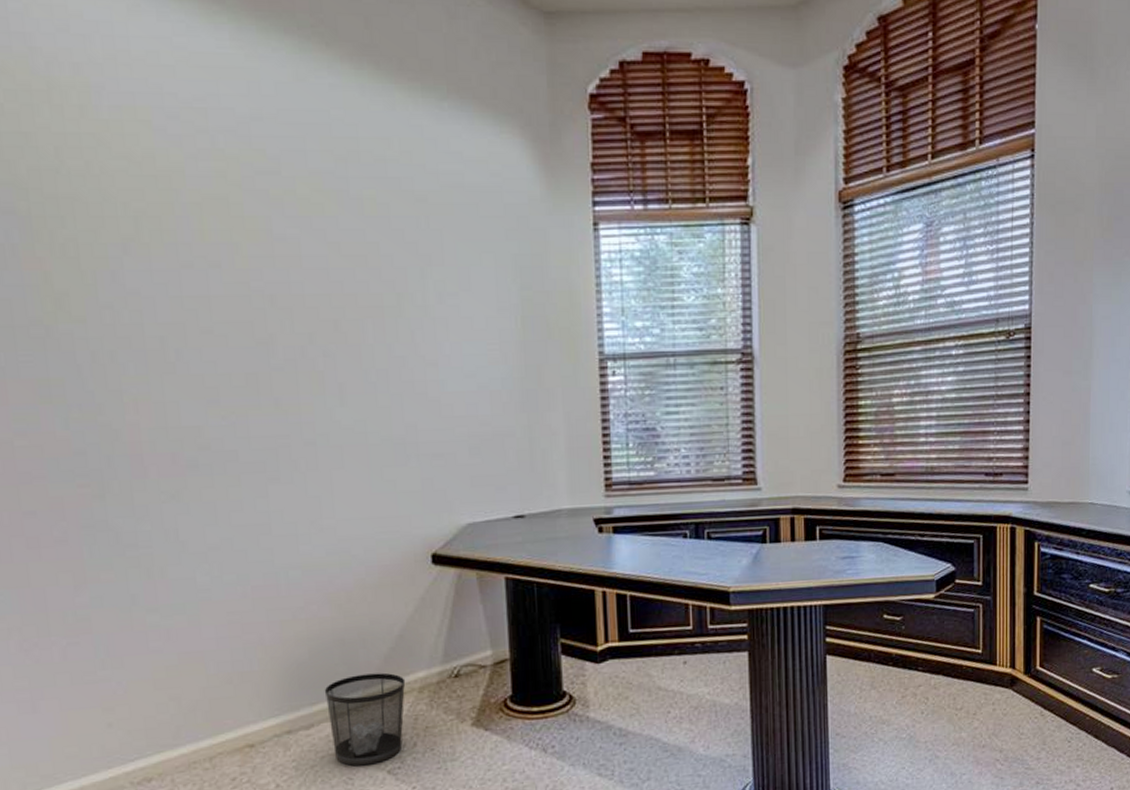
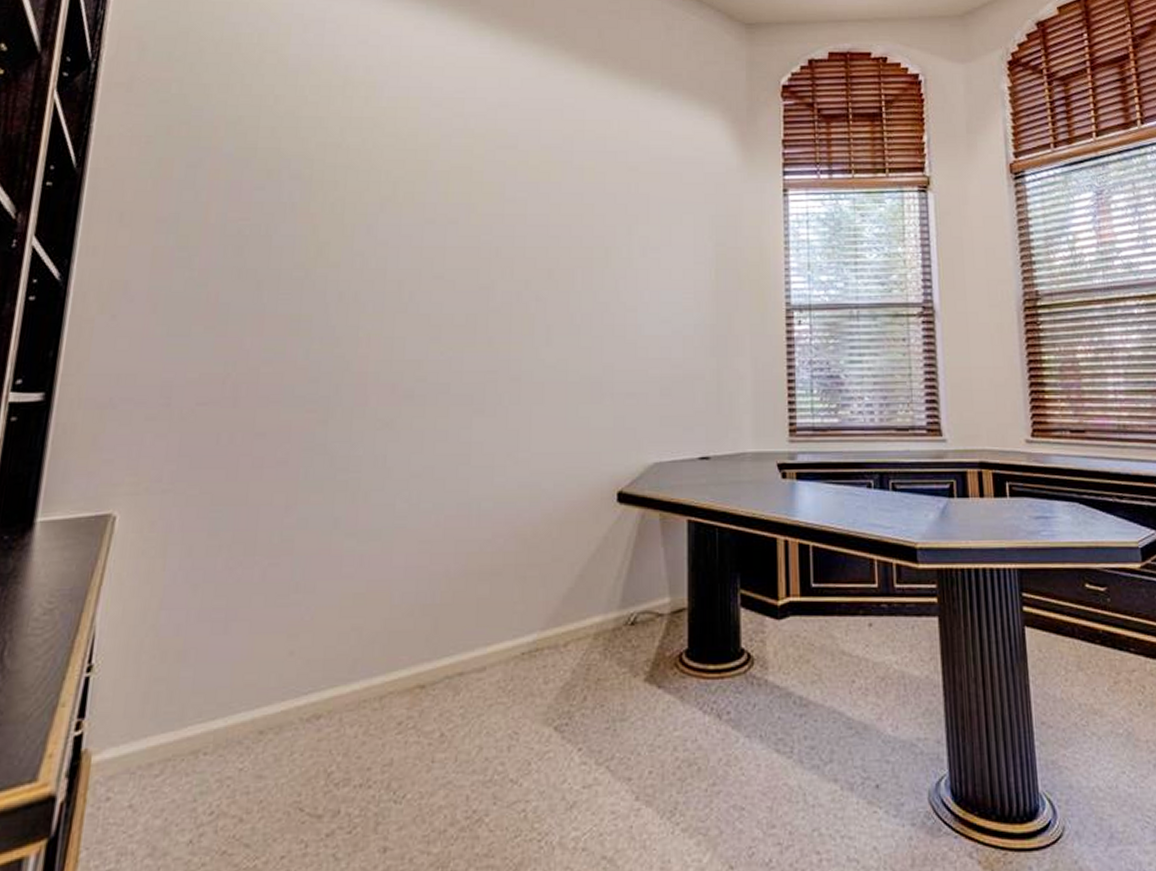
waste bin: present [324,672,406,766] -> none [500,615,582,719]

